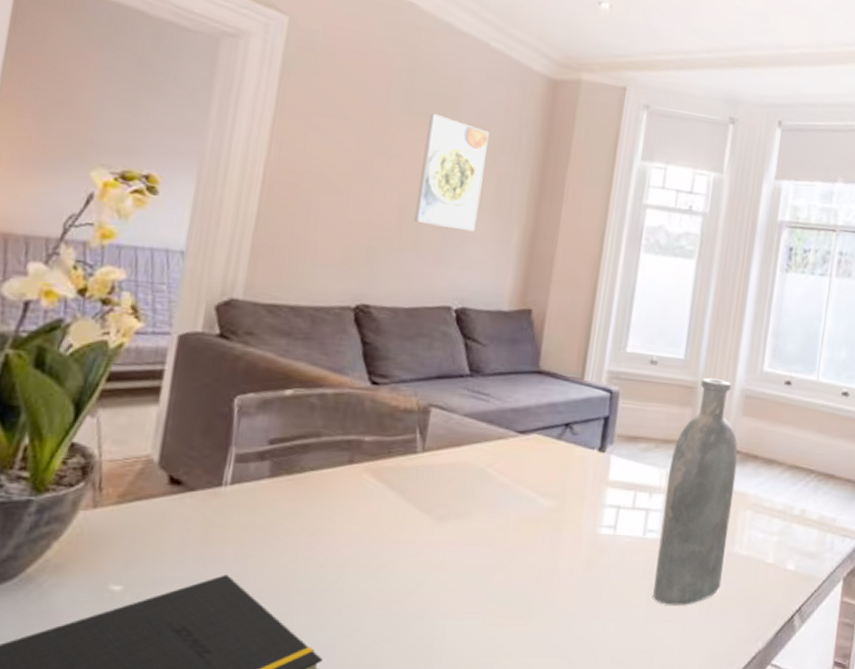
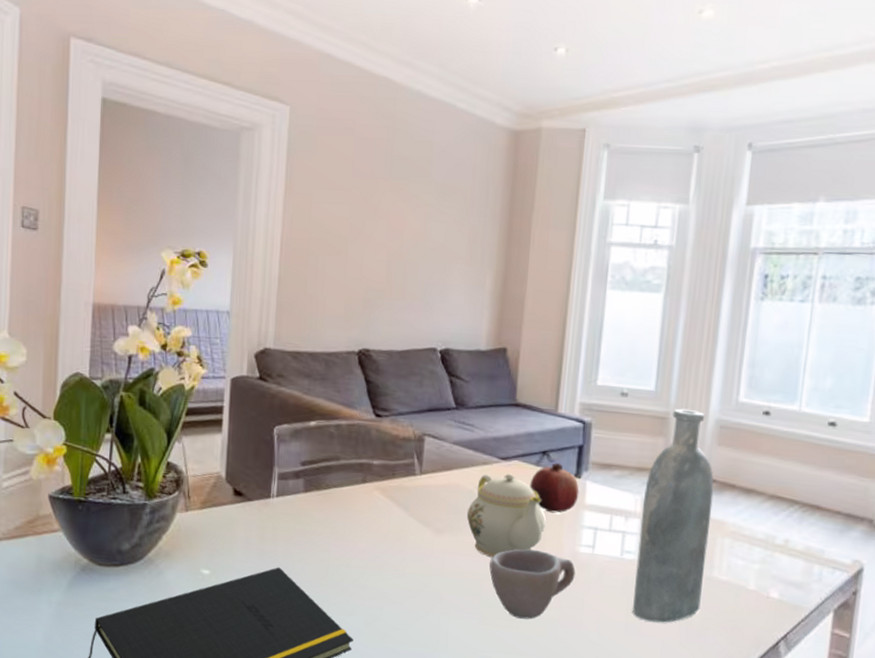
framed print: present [414,113,489,232] -> none [400,175,460,280]
teapot: none [475,449,565,546] -> present [466,473,546,558]
cup: none [498,534,595,614] -> present [489,549,576,620]
fruit: none [549,436,603,492] -> present [529,463,580,513]

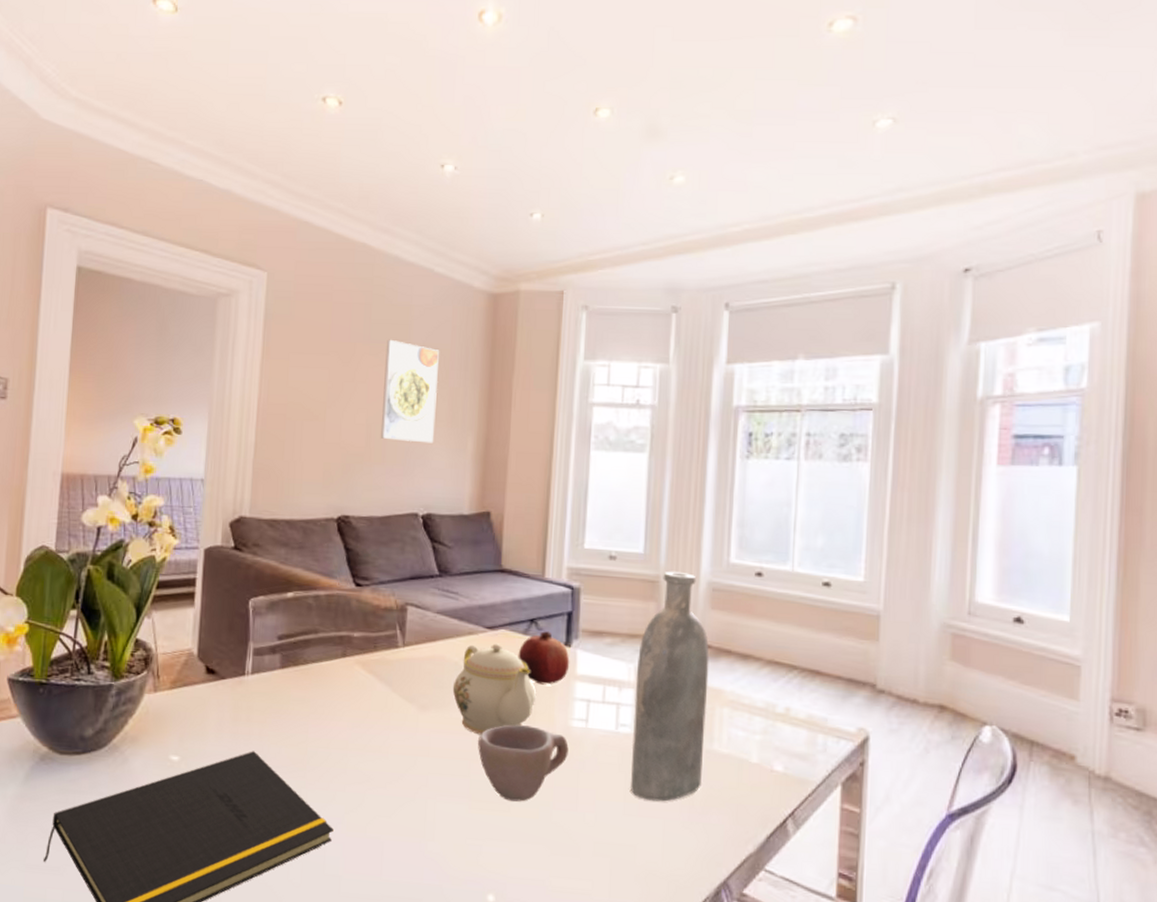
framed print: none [400,175,460,280] -> present [380,339,439,444]

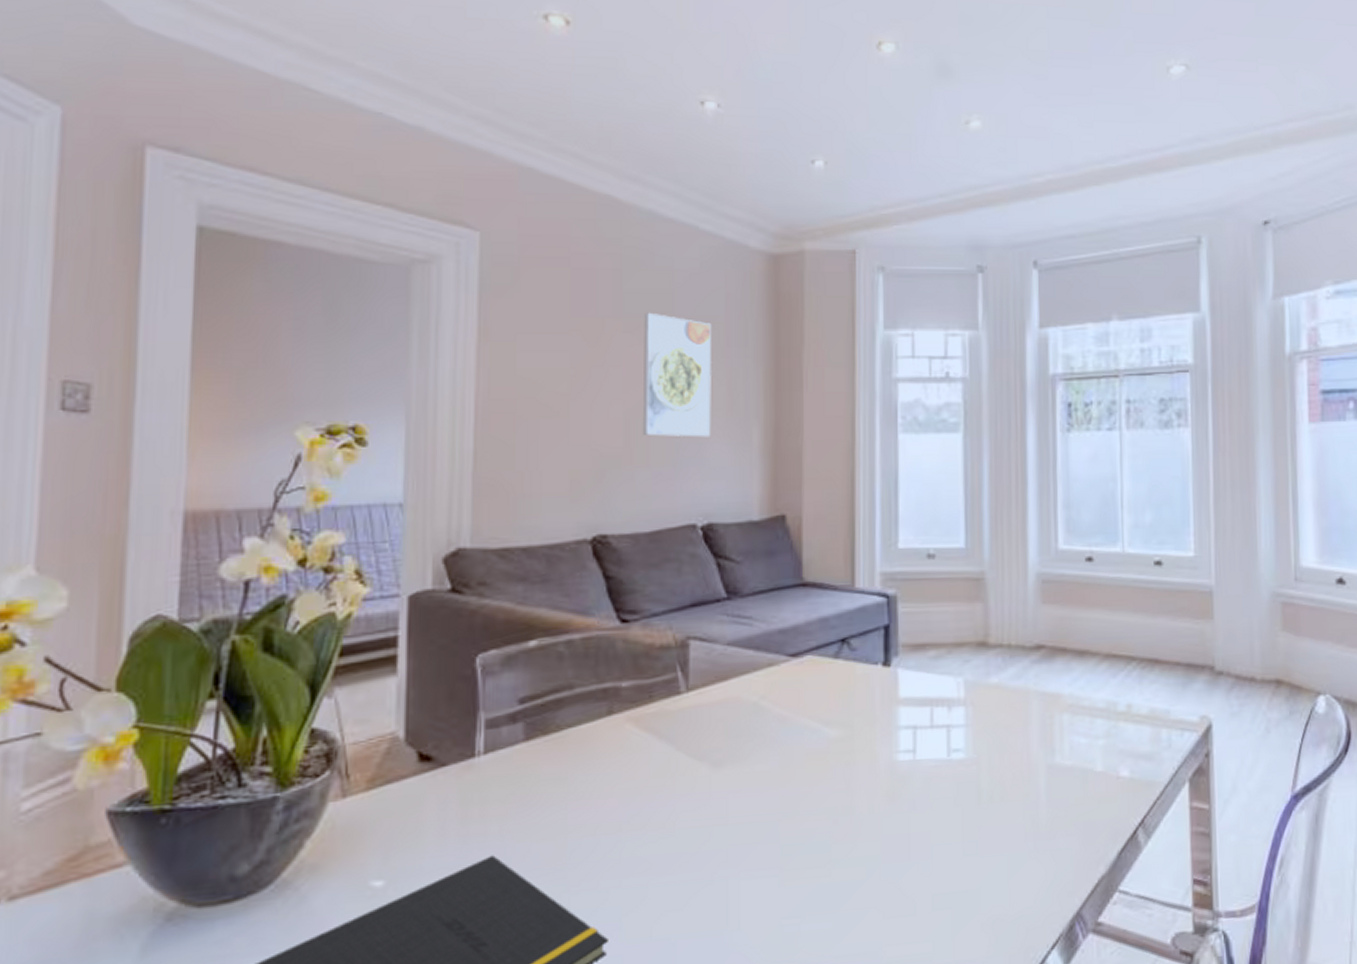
teapot: present [452,643,536,735] -> none [752,673,853,788]
cup: present [478,724,569,802] -> none [788,767,896,863]
fruit: present [518,631,570,685] -> none [829,651,891,716]
bottle: present [631,571,709,802] -> none [966,564,1046,834]

